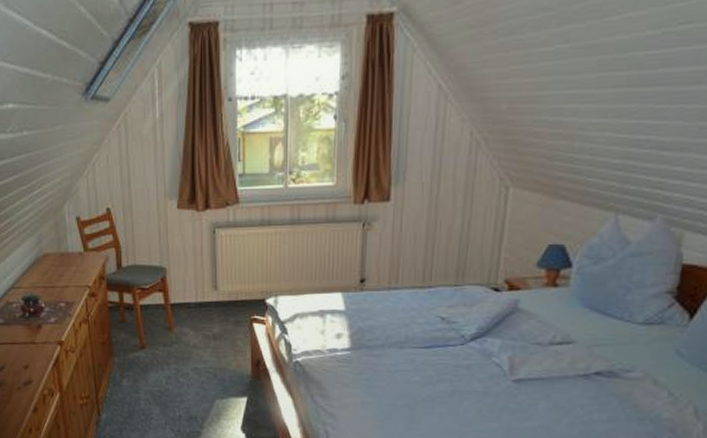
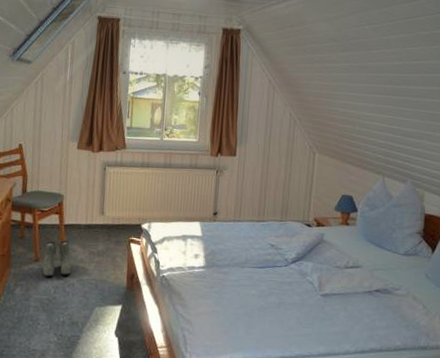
boots: none [150,323,184,365] -> present [43,240,72,277]

